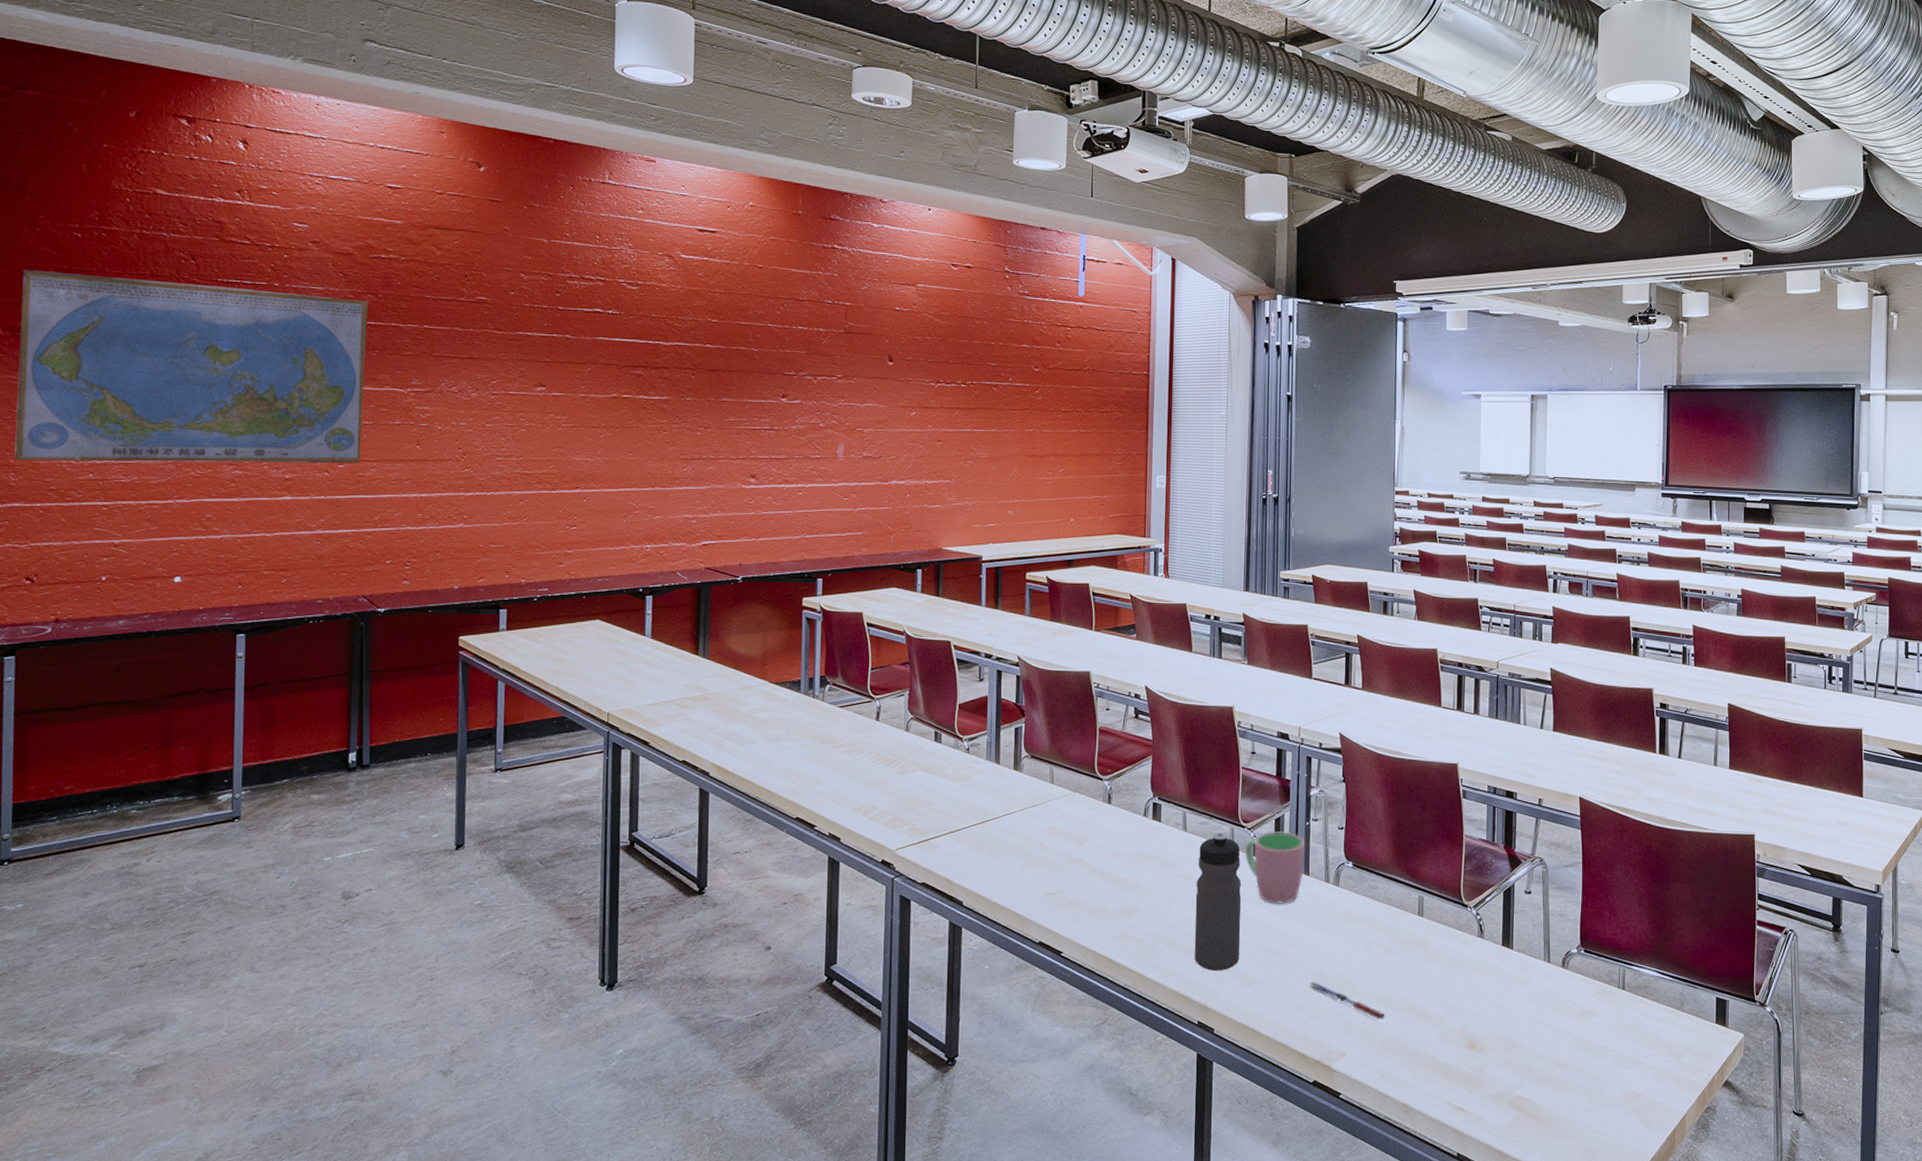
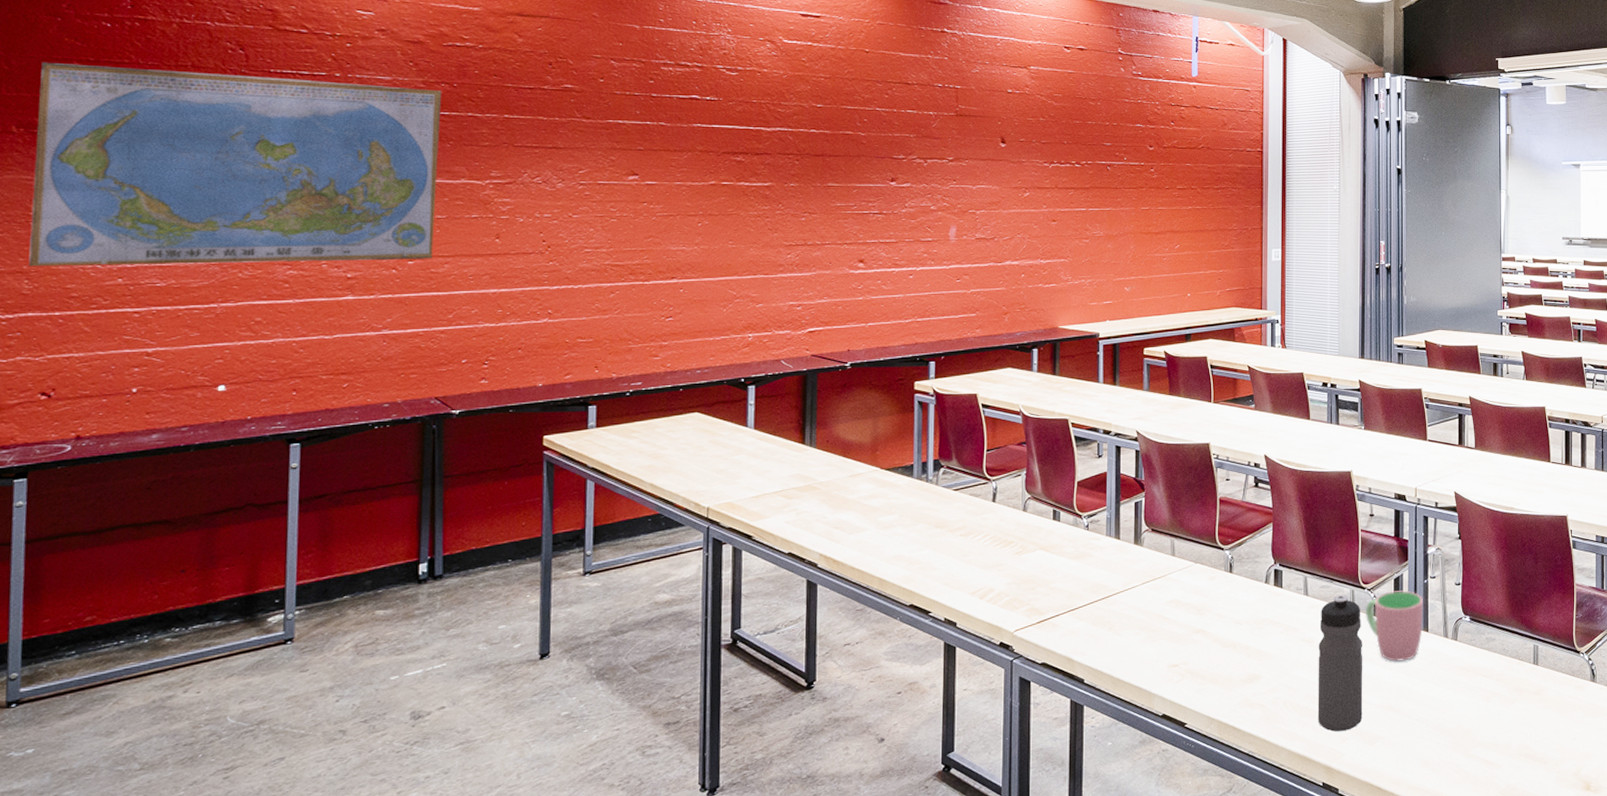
pen: present [1310,982,1386,1020] -> none [1431,735,1505,769]

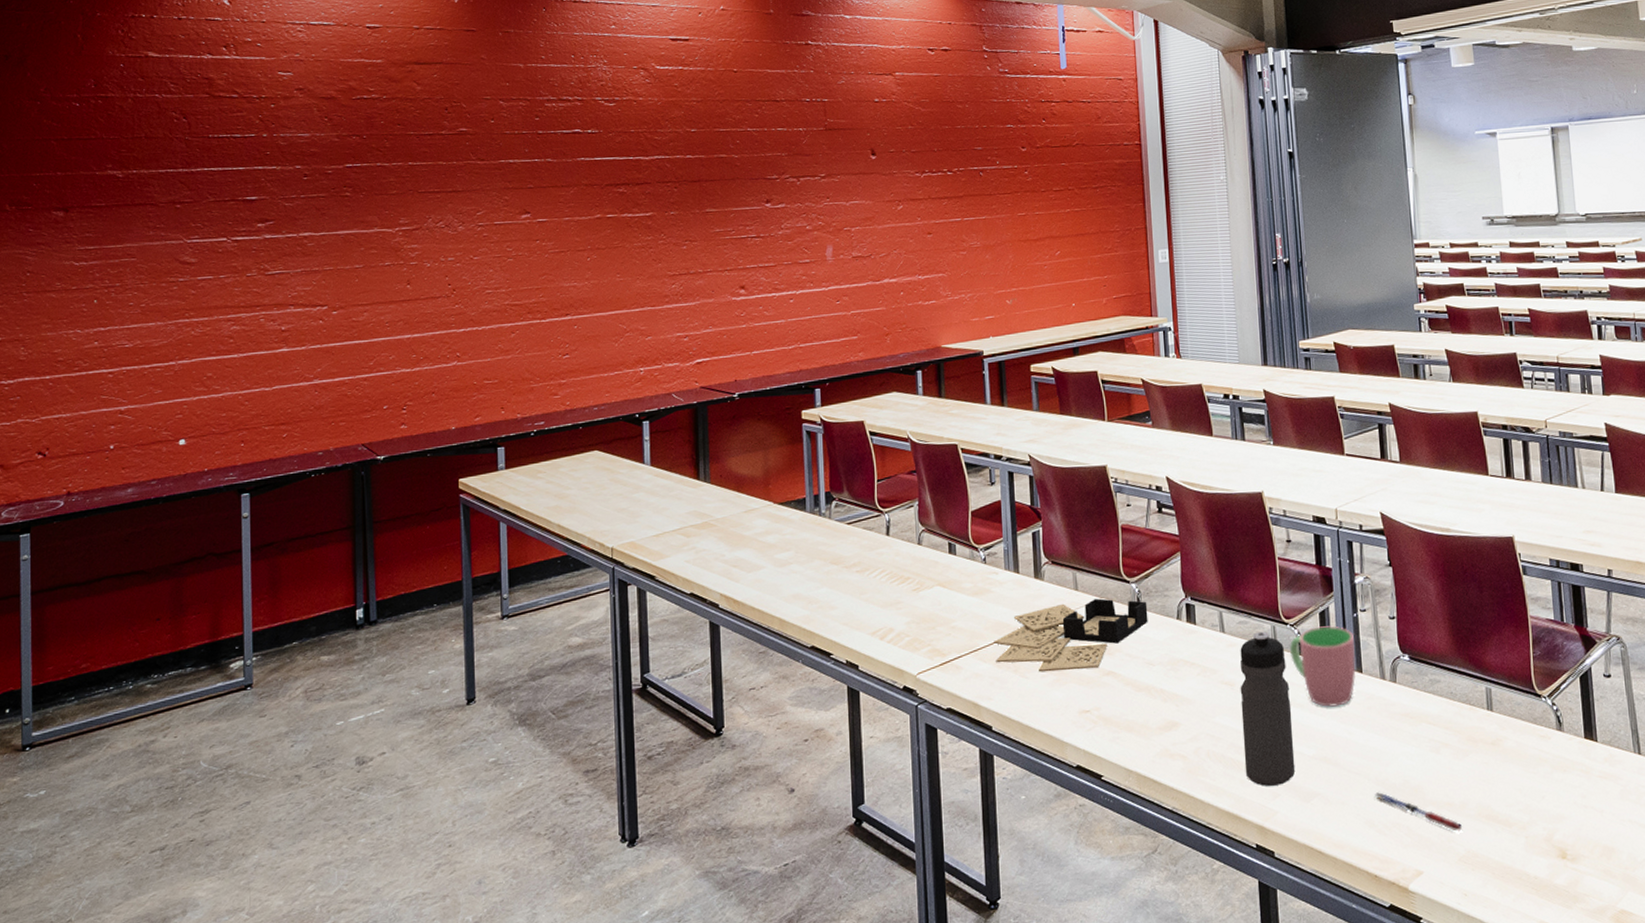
world map: present [28,62,442,267] -> none [24,142,354,335]
desk organizer: none [1091,563,1239,630] -> present [994,598,1148,672]
pen: none [1431,735,1505,769] -> present [1375,792,1463,832]

